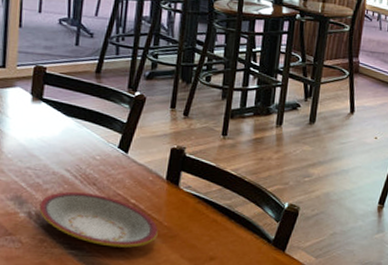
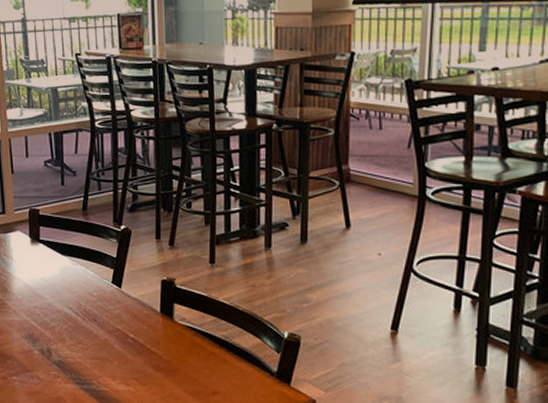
plate: present [39,191,158,248] -> none [50,328,159,382]

